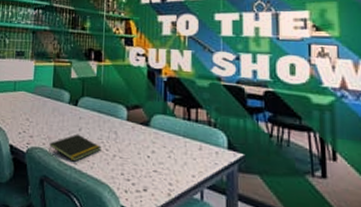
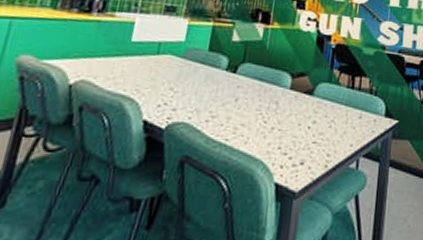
notepad: present [49,134,101,162] -> none [195,105,259,137]

